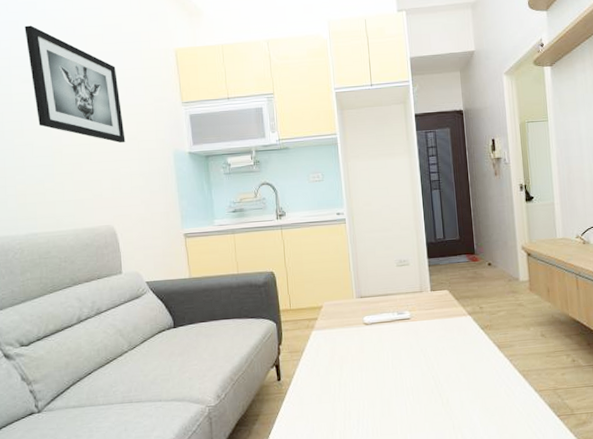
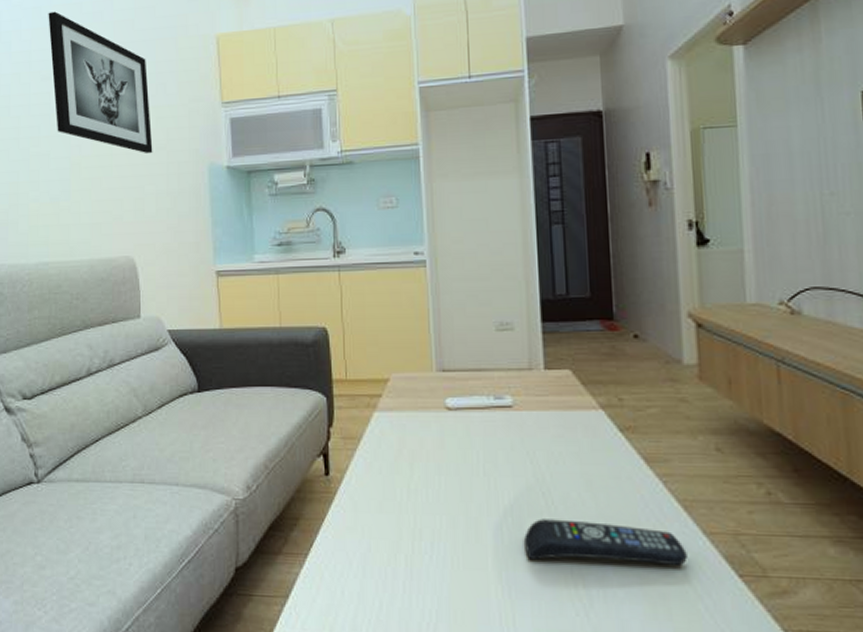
remote control: none [421,392,526,423] -> present [524,519,688,565]

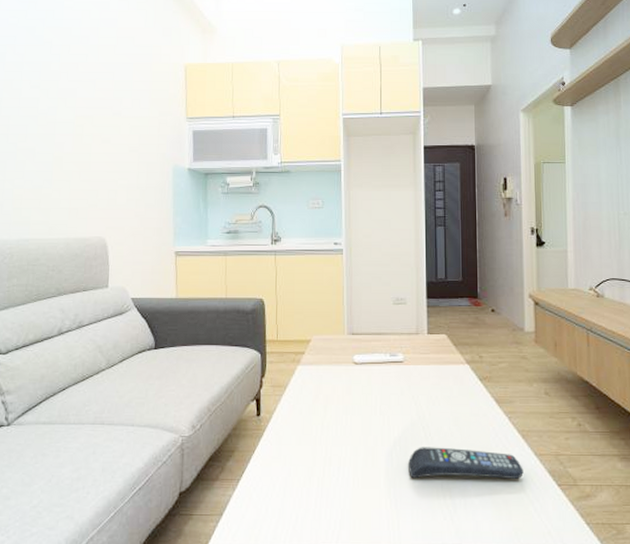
wall art: present [48,11,153,154] -> none [40,32,127,155]

